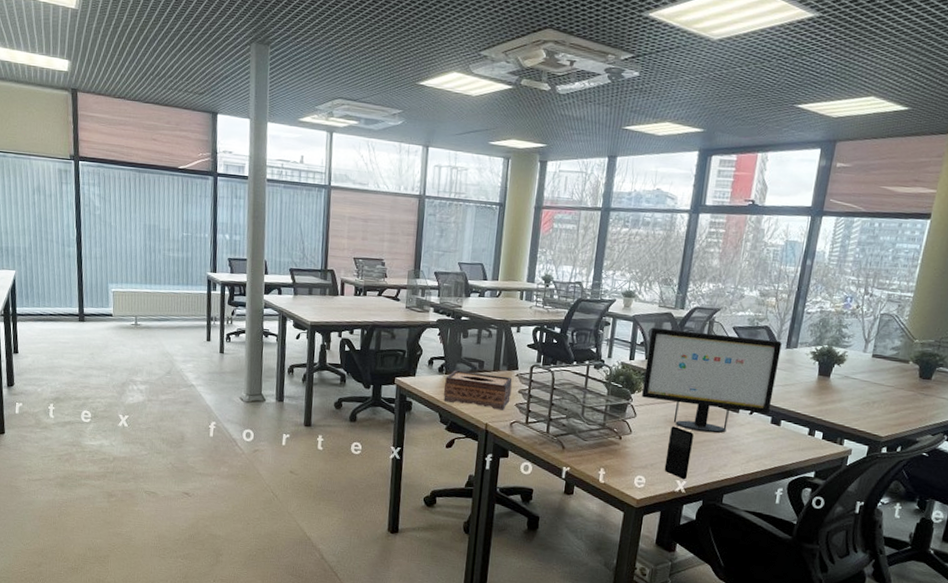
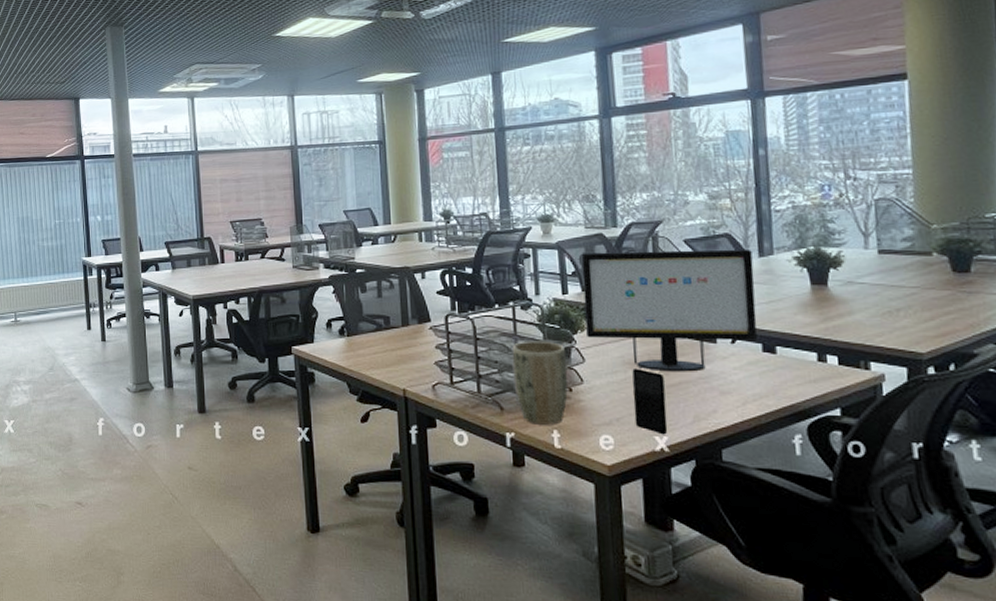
tissue box: present [443,370,513,411] -> none [348,330,427,371]
plant pot: none [576,395,623,465] -> present [511,341,568,425]

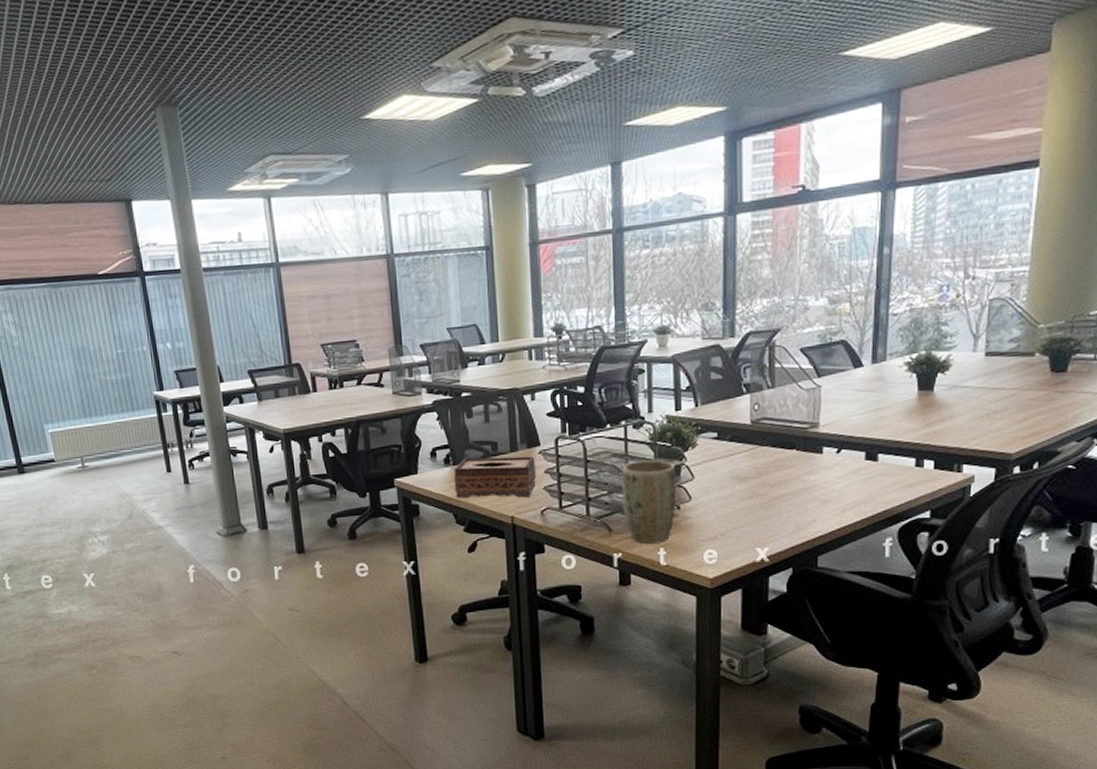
tissue box: none [348,330,427,371] -> present [453,456,536,498]
computer monitor: present [581,248,757,372] -> none [696,355,865,484]
smartphone: present [632,369,668,435] -> none [738,483,769,546]

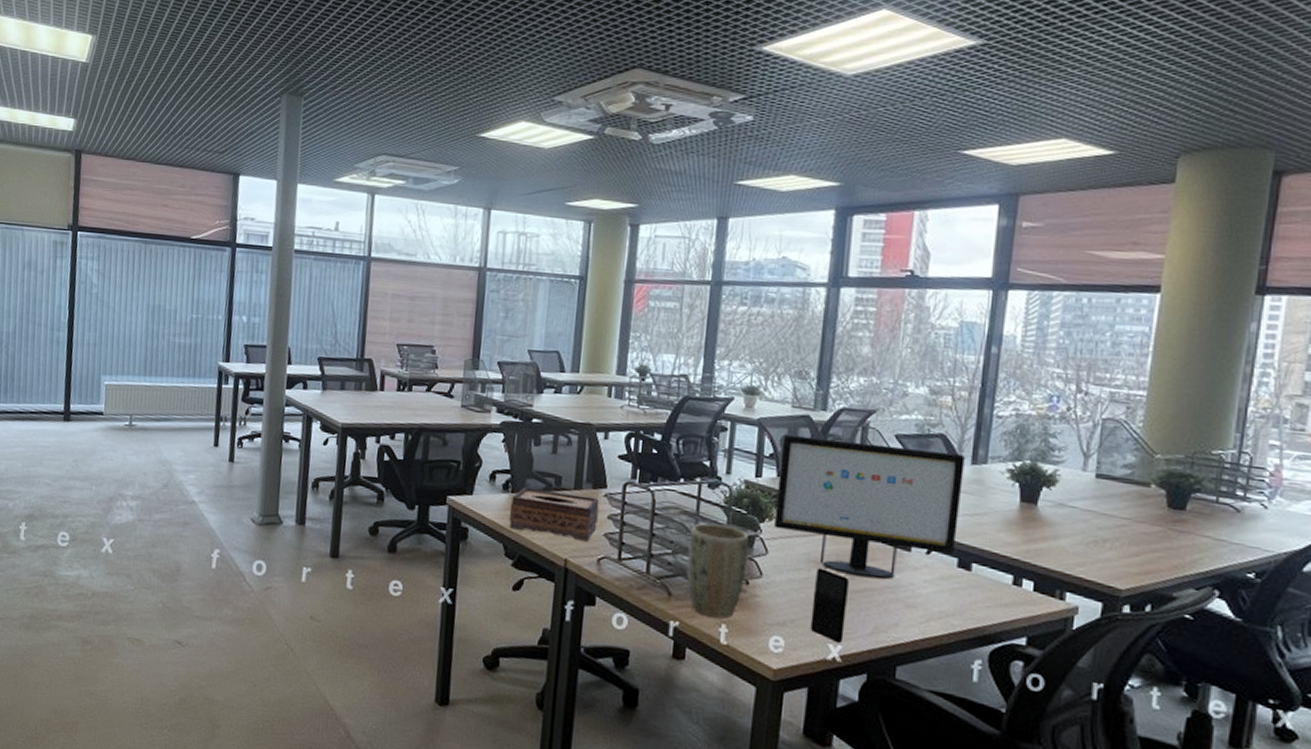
computer monitor: none [696,355,865,484] -> present [774,434,965,579]
smartphone: none [738,483,769,546] -> present [810,568,849,644]

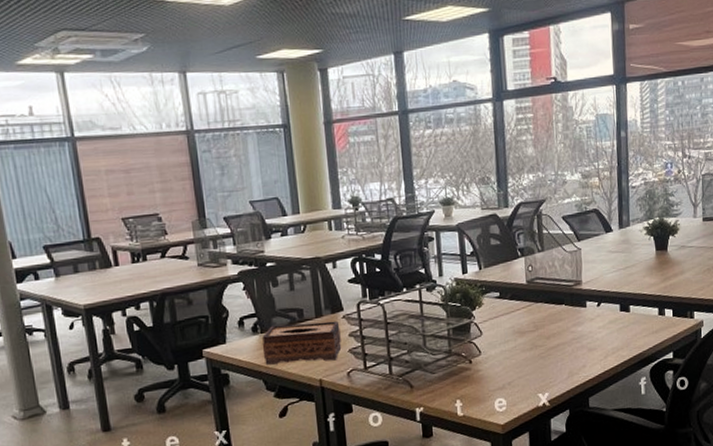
plant pot: present [686,523,749,619] -> none [419,319,469,397]
computer monitor: present [774,434,965,579] -> none [478,222,617,336]
smartphone: present [810,568,849,644] -> none [521,336,549,392]

